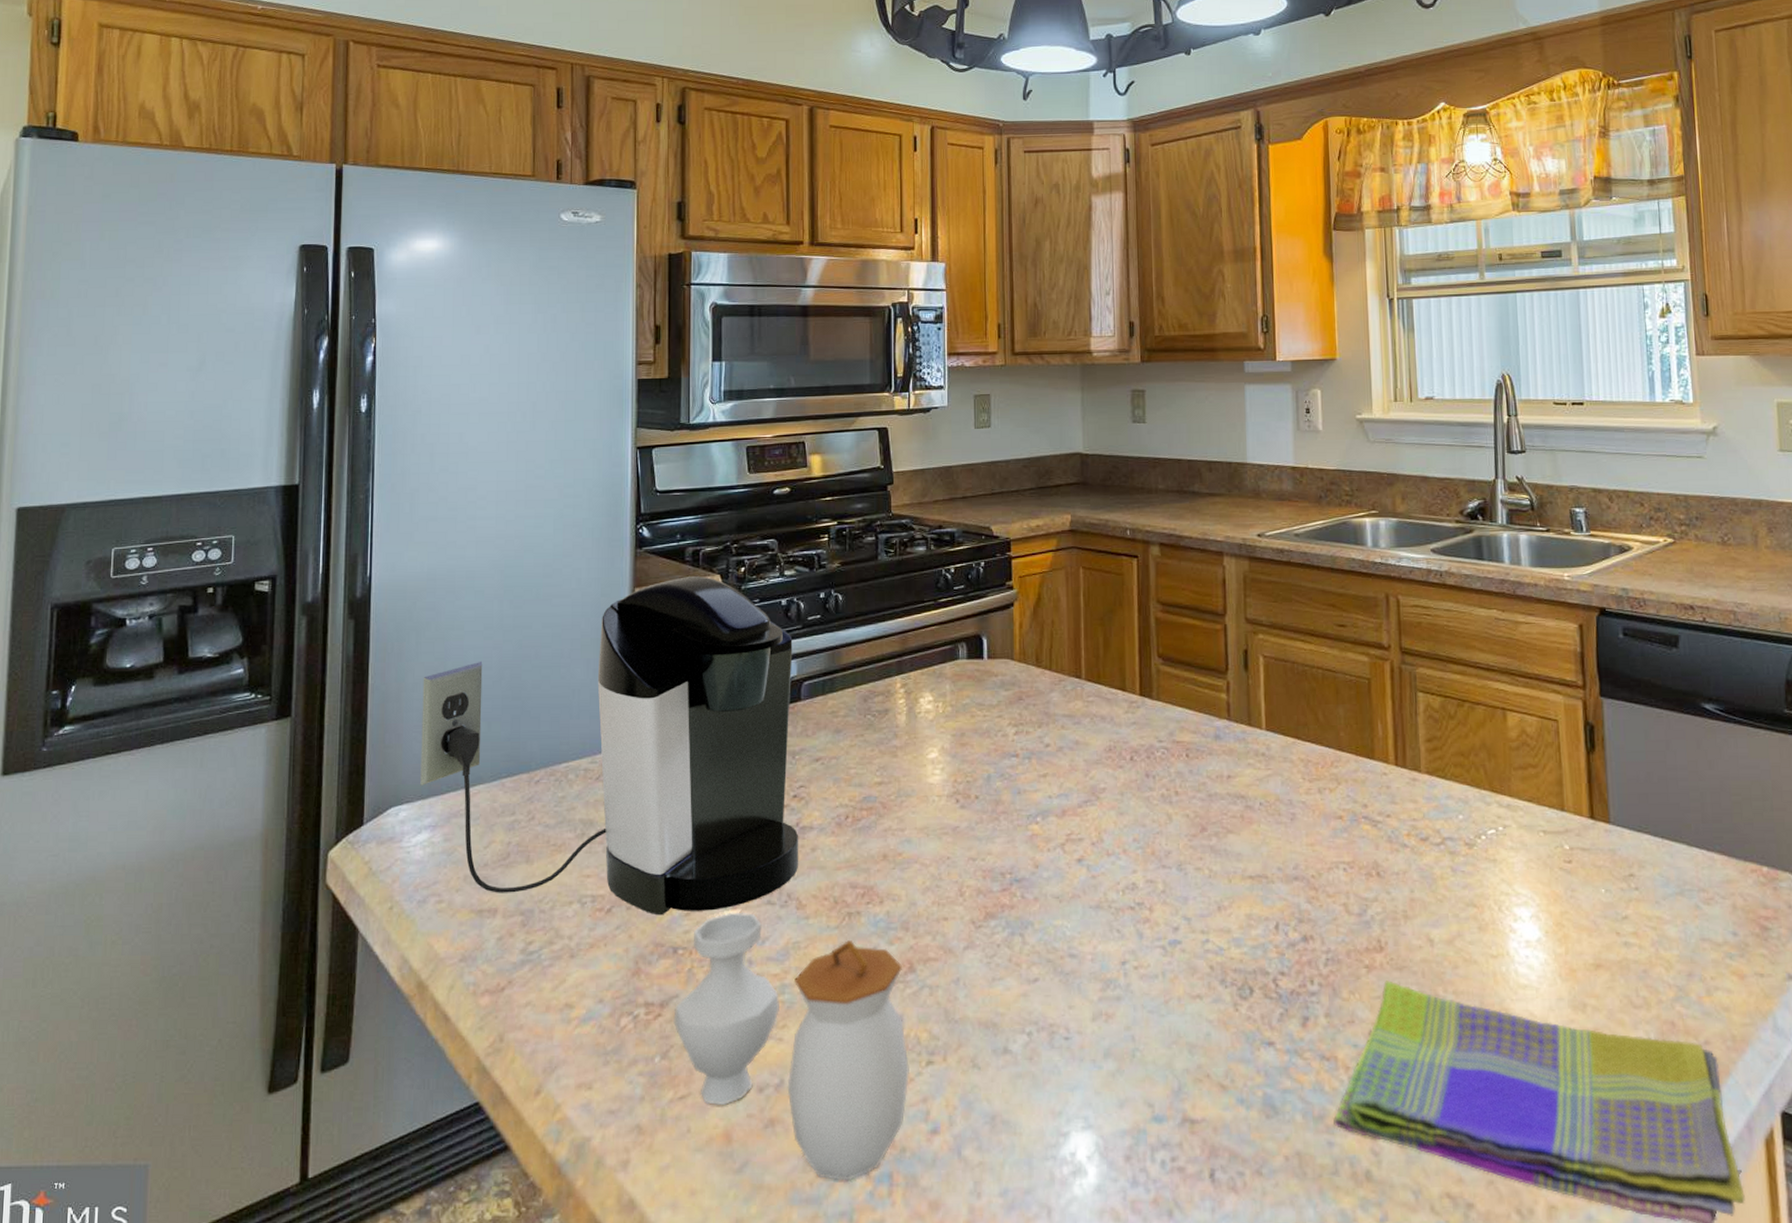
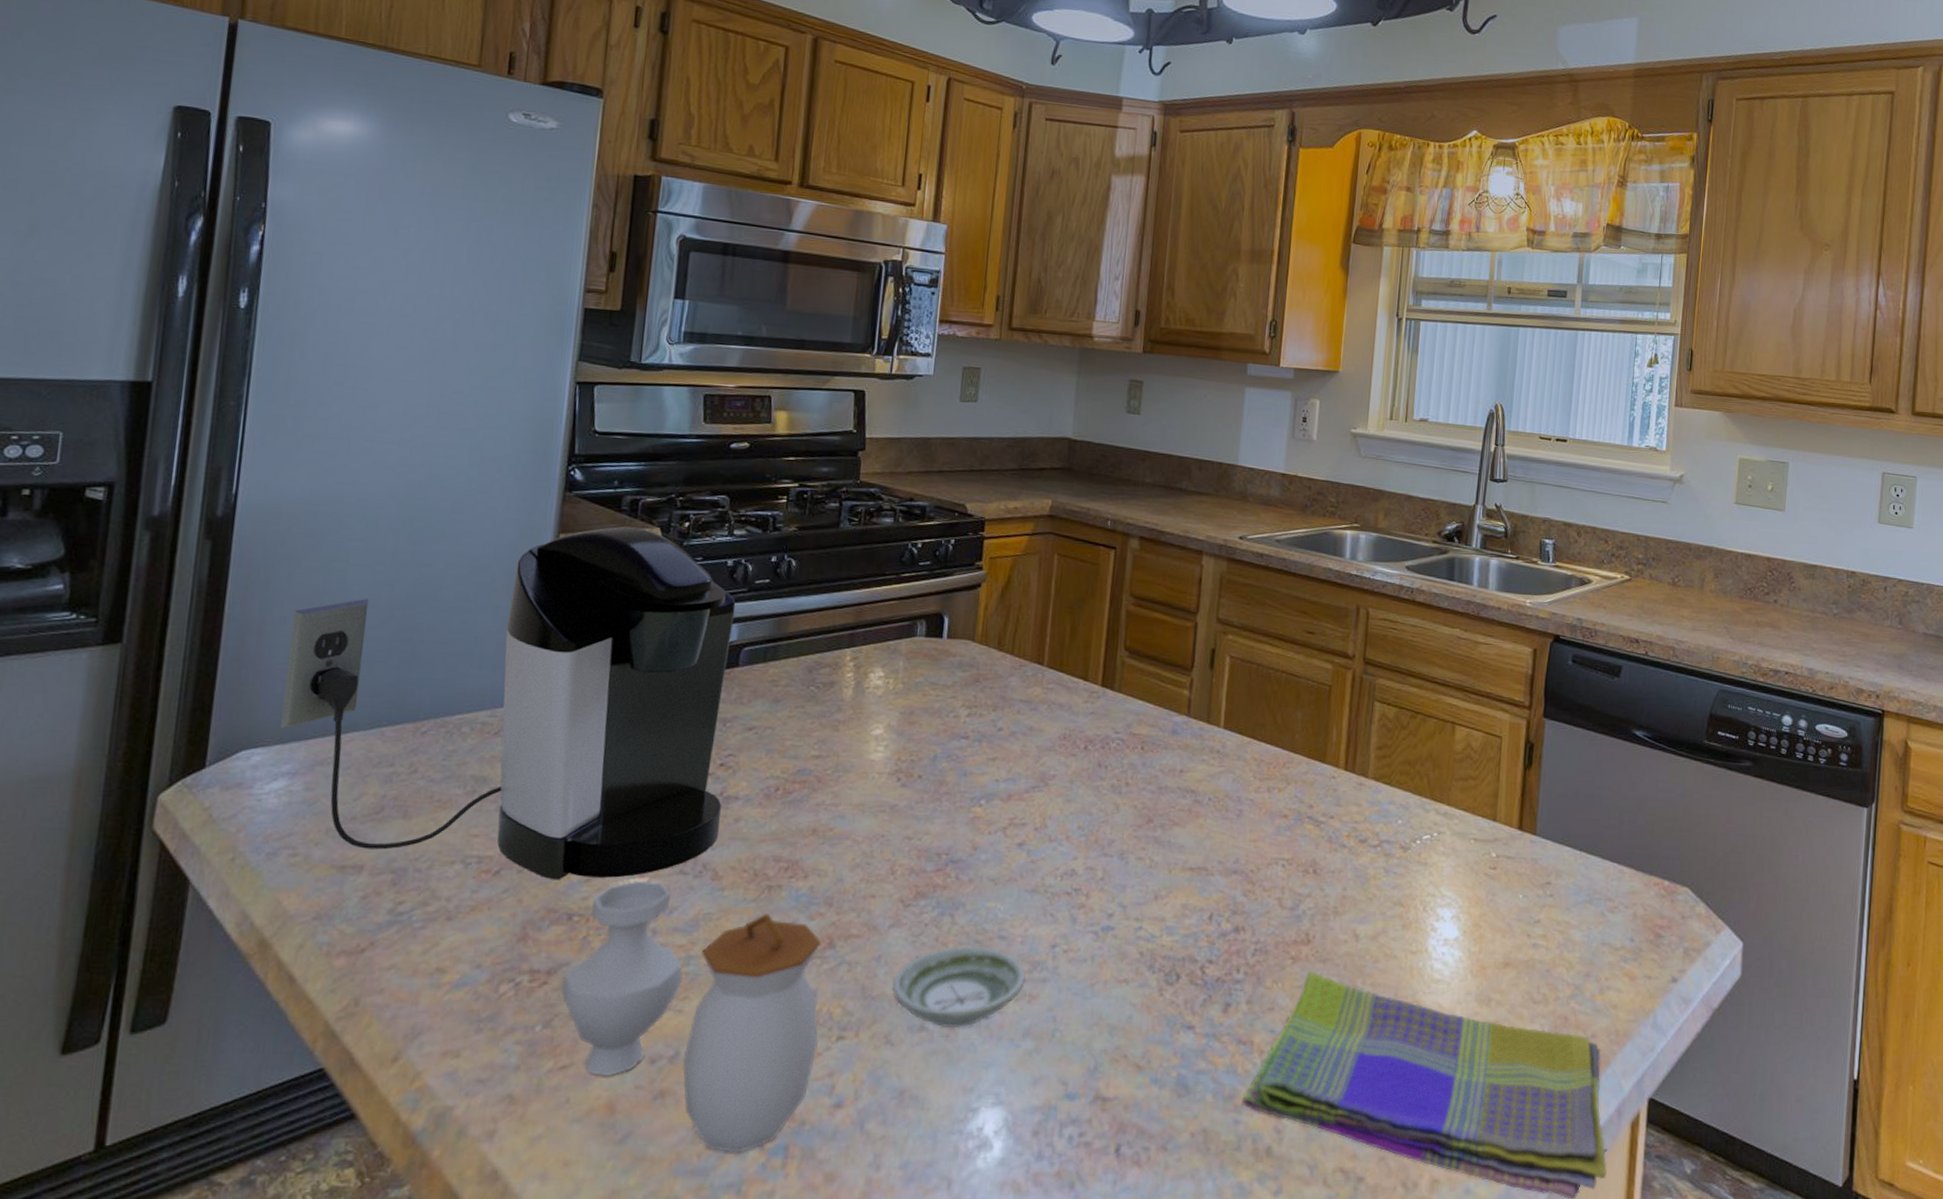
saucer: none [972,965,1100,1050] -> present [891,946,1026,1028]

